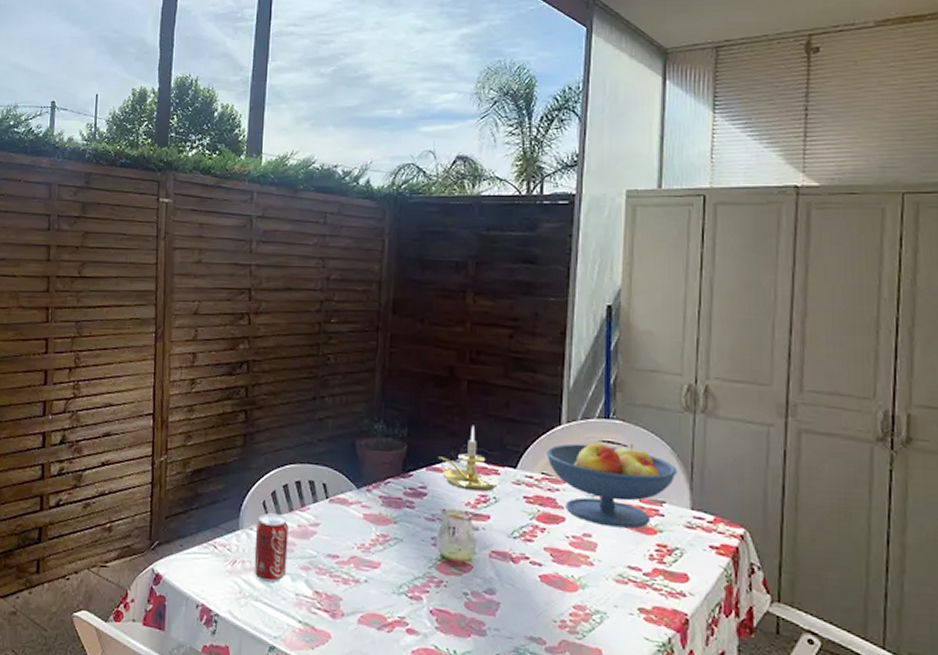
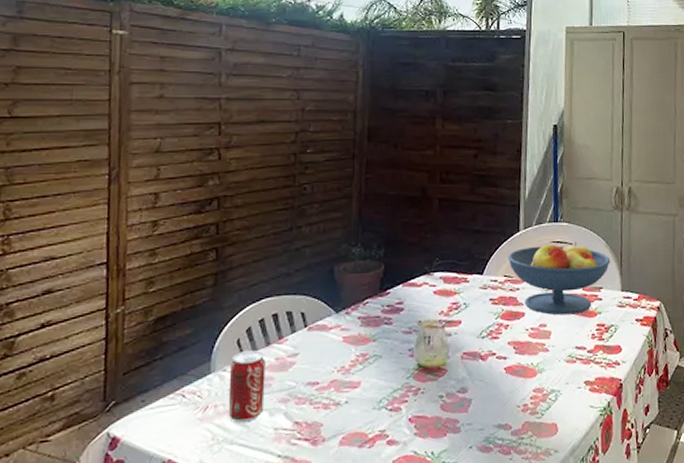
candle holder: present [438,425,500,492] -> none [413,239,469,301]

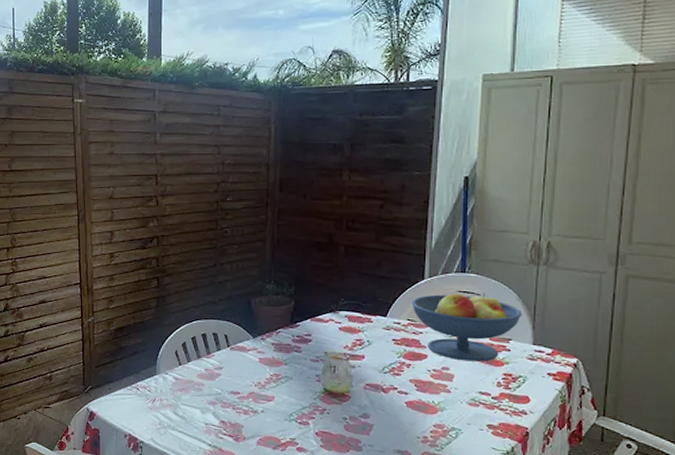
beverage can: present [228,349,266,424] -> none [170,360,197,416]

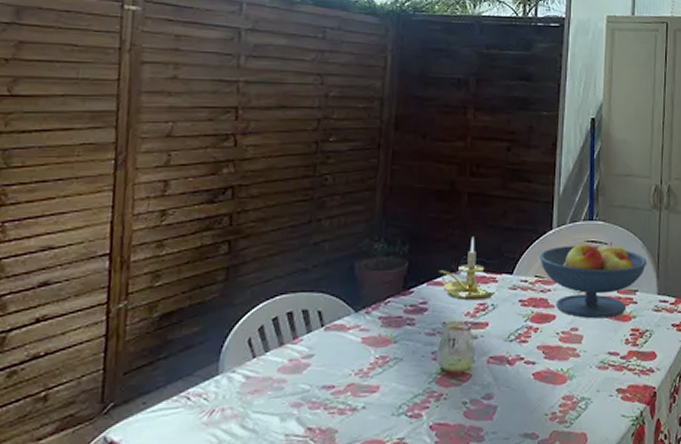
candle holder: none [321,282,373,337] -> present [439,236,498,301]

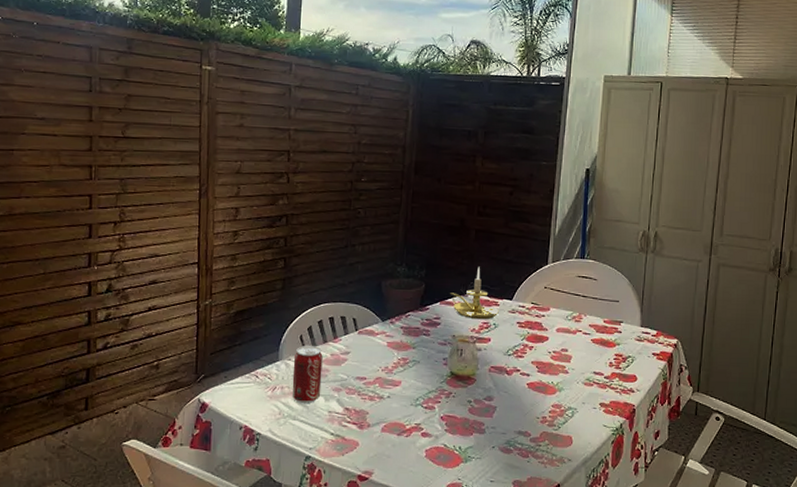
beverage can: none [235,350,278,429] -> present [292,344,323,404]
fruit bowl: present [539,241,647,319] -> none [536,278,633,343]

